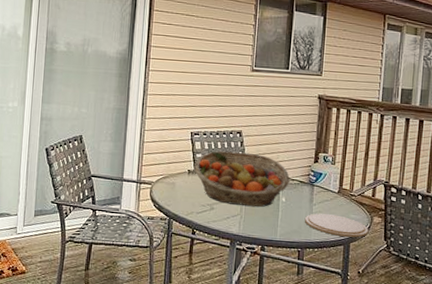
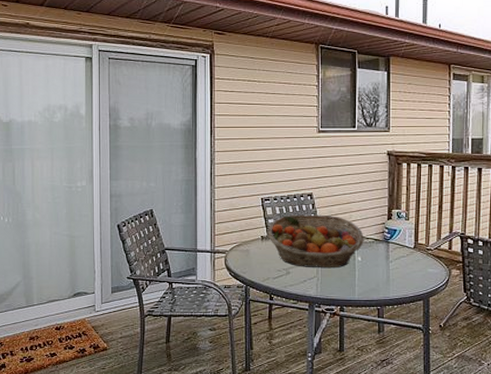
plate: present [304,213,369,238] -> none [382,270,448,291]

